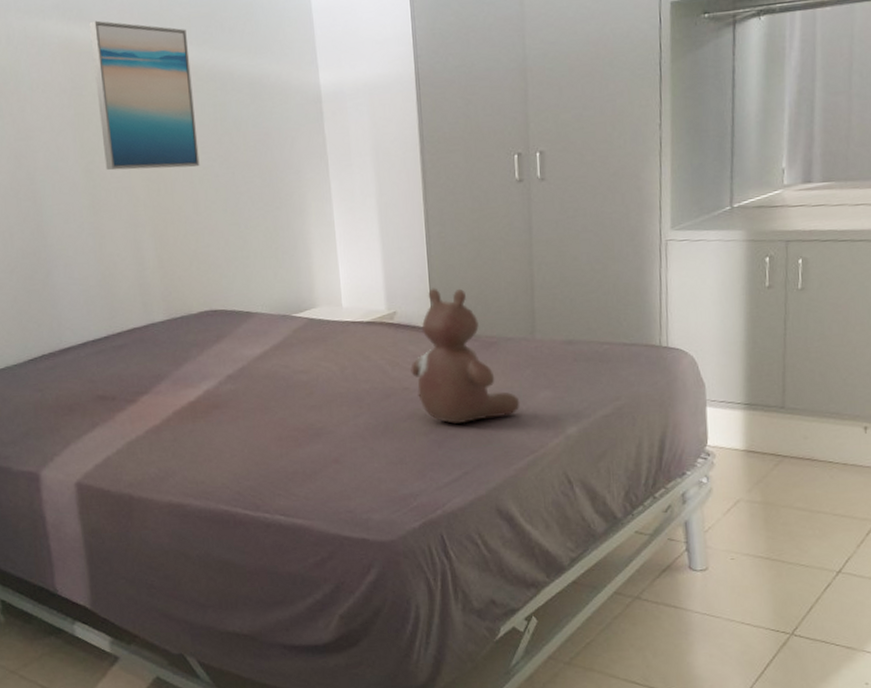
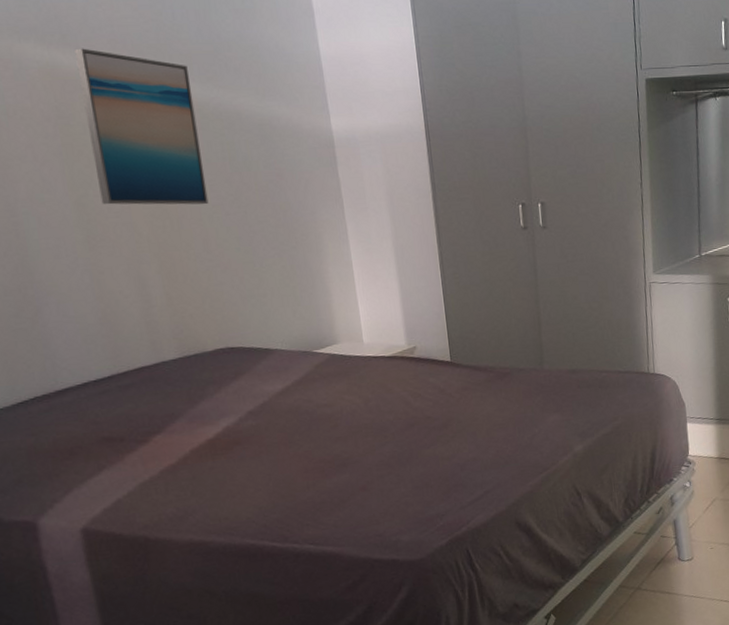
stuffed bear: present [410,287,520,424] -> none [432,324,533,448]

